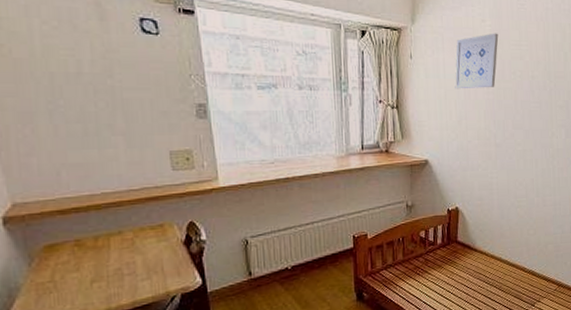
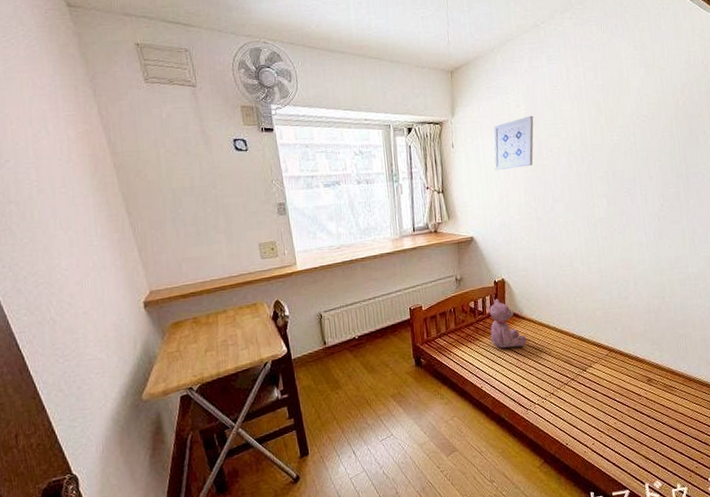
teddy bear: none [440,228,478,282] -> present [489,298,527,349]

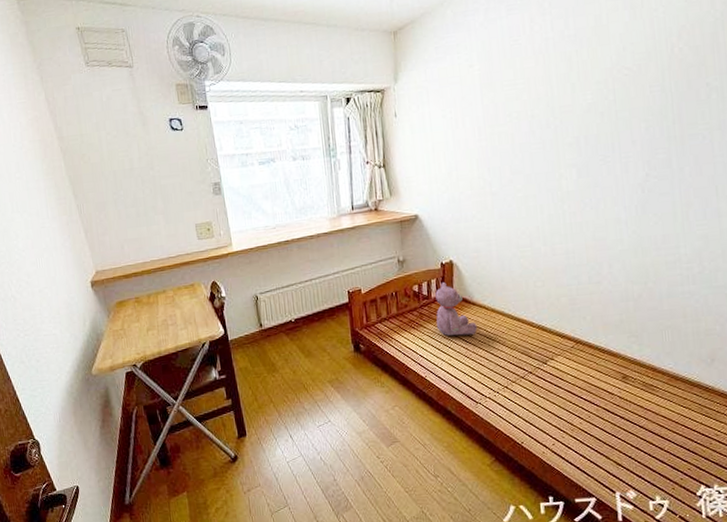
wall art: present [493,115,534,171] -> none [442,76,490,141]

